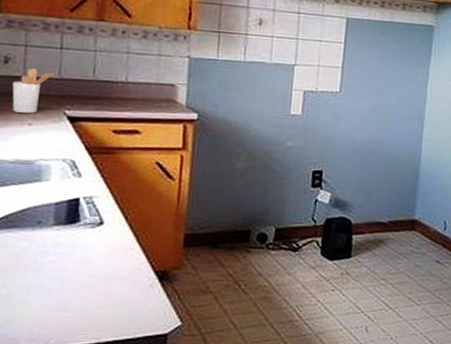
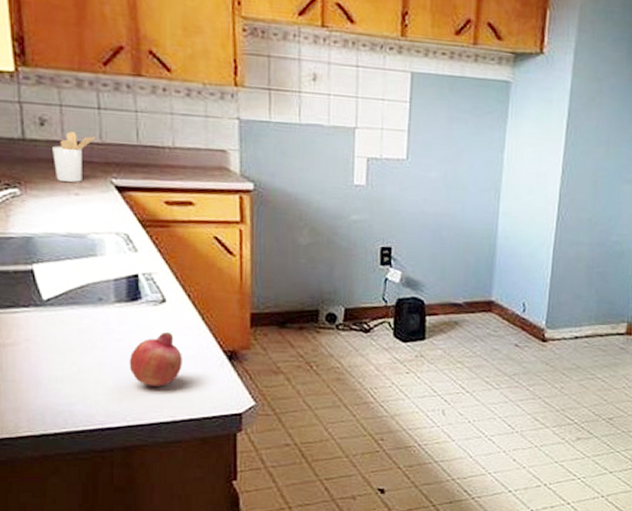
fruit: none [59,253,114,308] -> present [129,331,182,386]

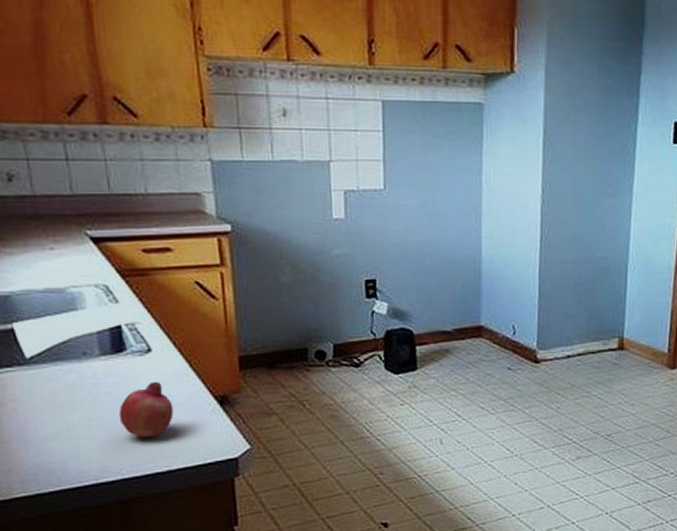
utensil holder: present [52,132,96,182] -> none [22,186,66,236]

